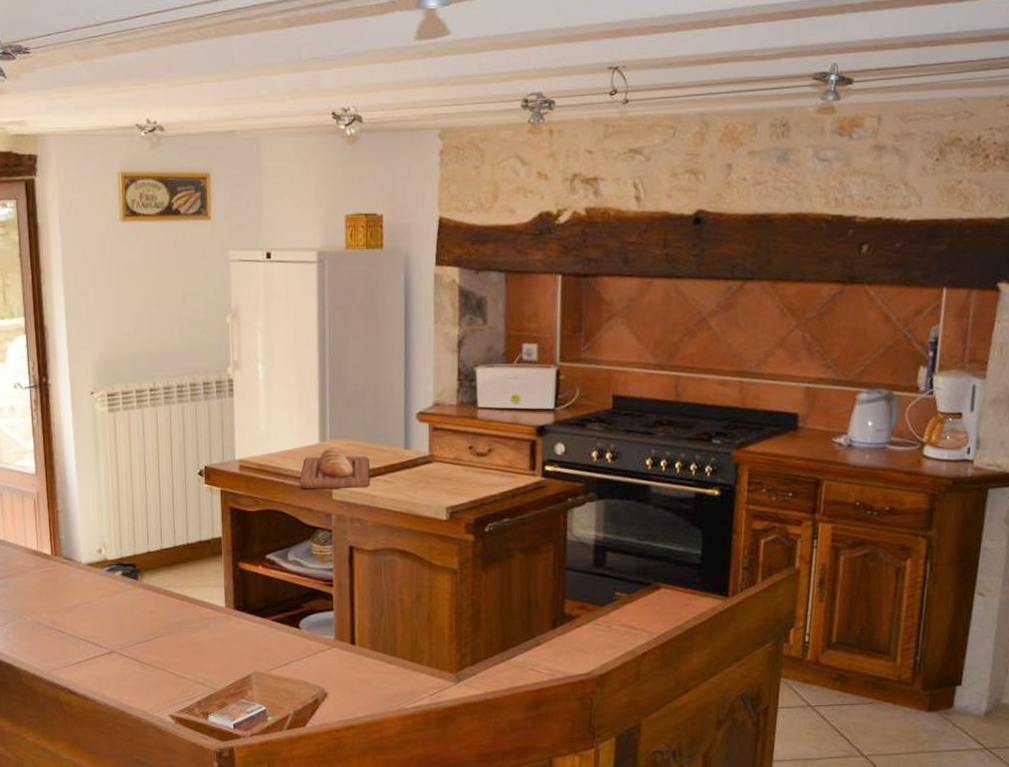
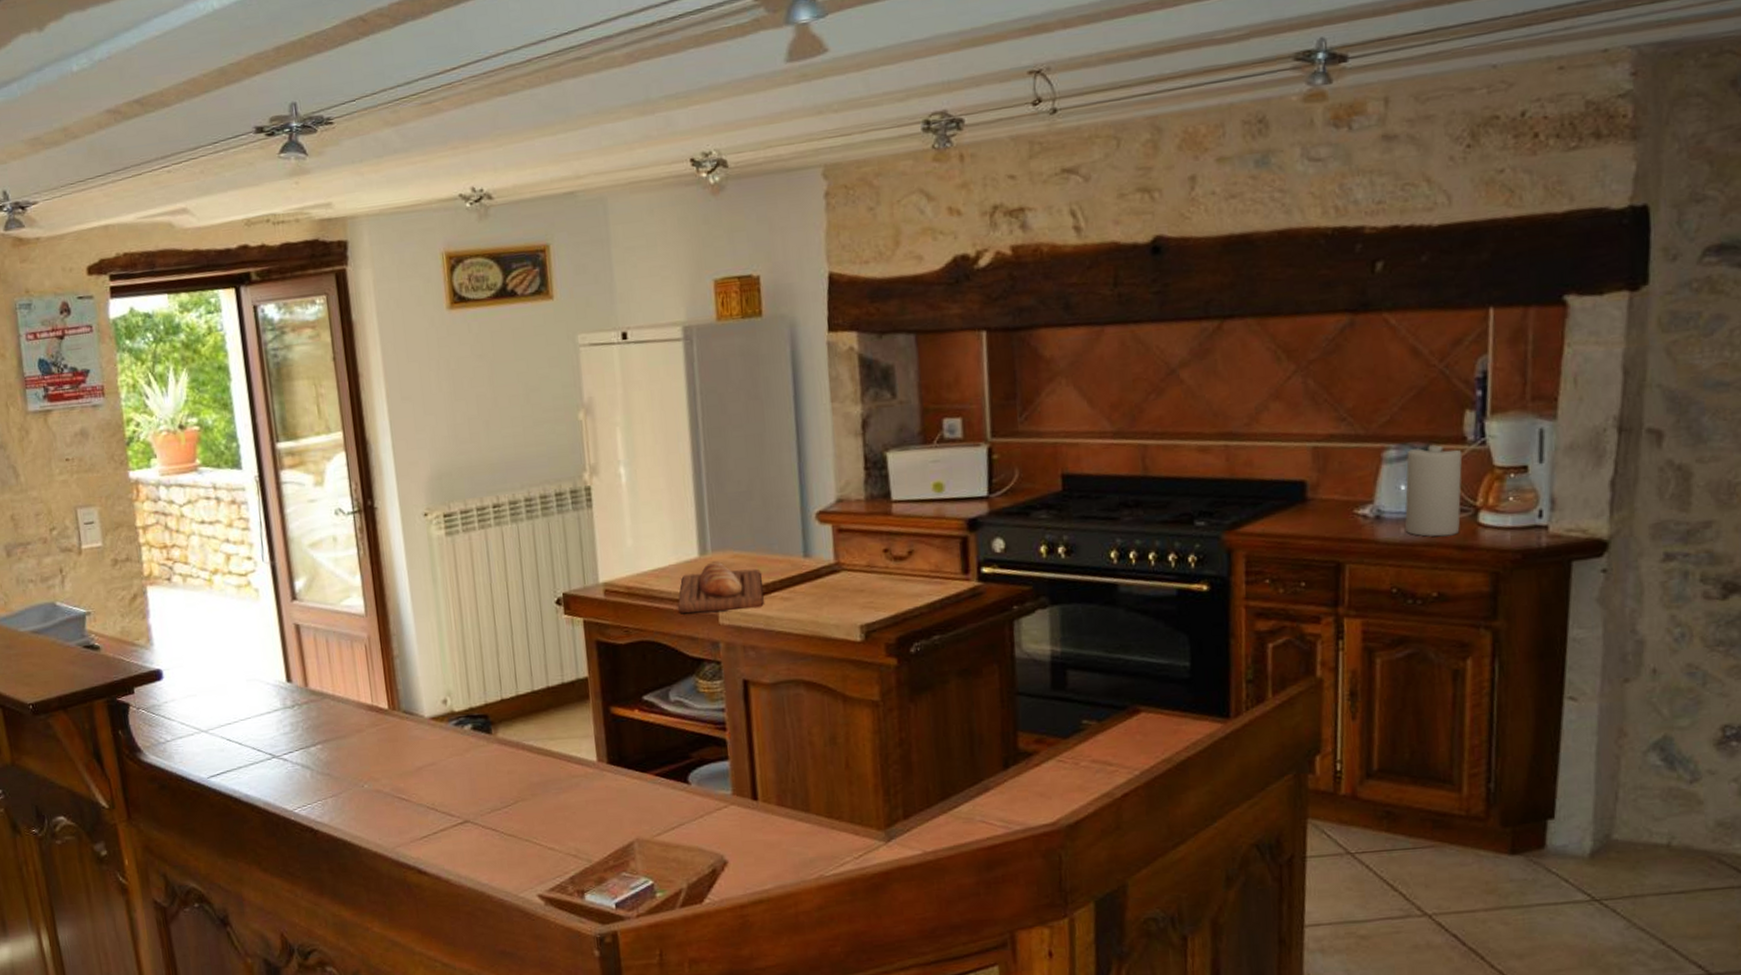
paper towel holder: none [870,392,915,464] -> present [1405,445,1463,537]

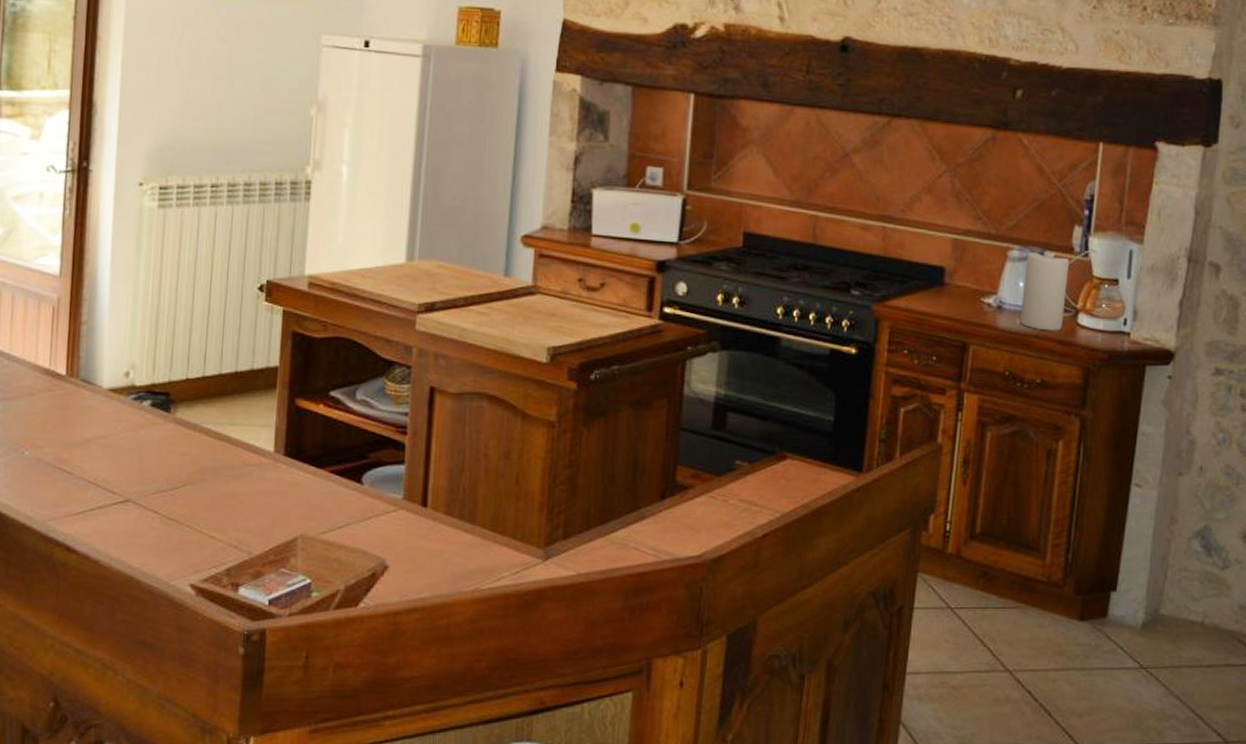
bread loaf: present [677,561,764,614] -> none [377,269,462,319]

